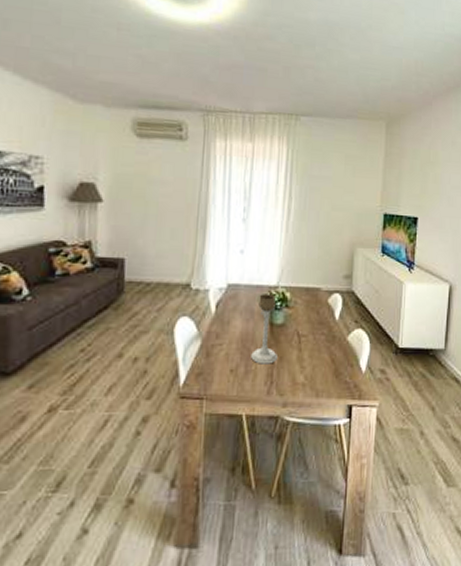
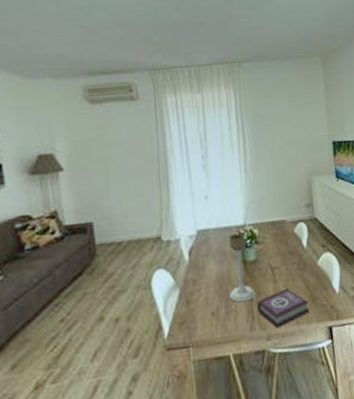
book: none [278,358,331,397] -> present [257,287,309,328]

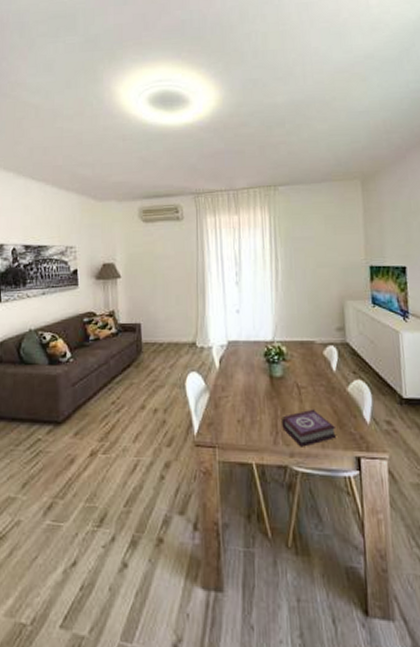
candle holder: present [228,233,255,303] -> none [255,349,280,415]

